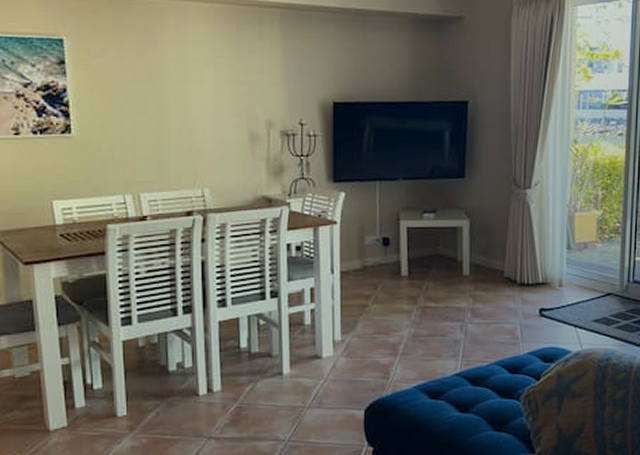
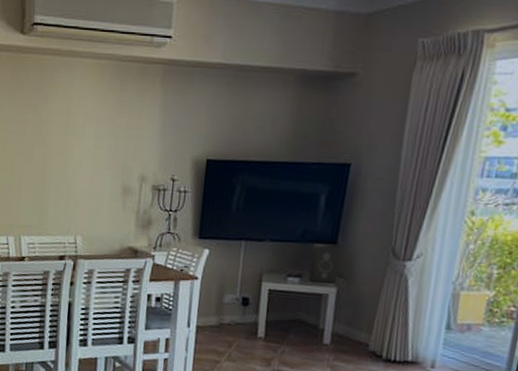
speaker: none [443,178,467,217] -> present [309,243,340,284]

